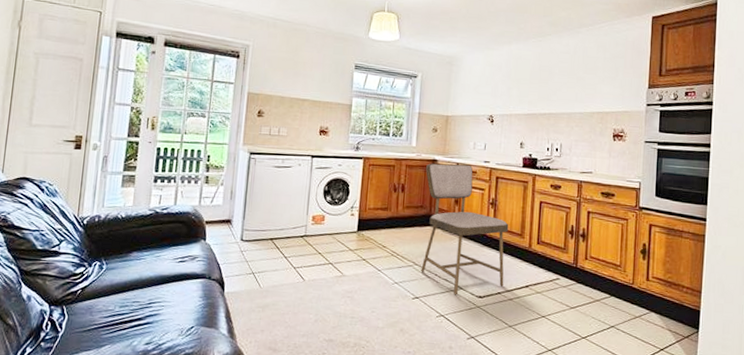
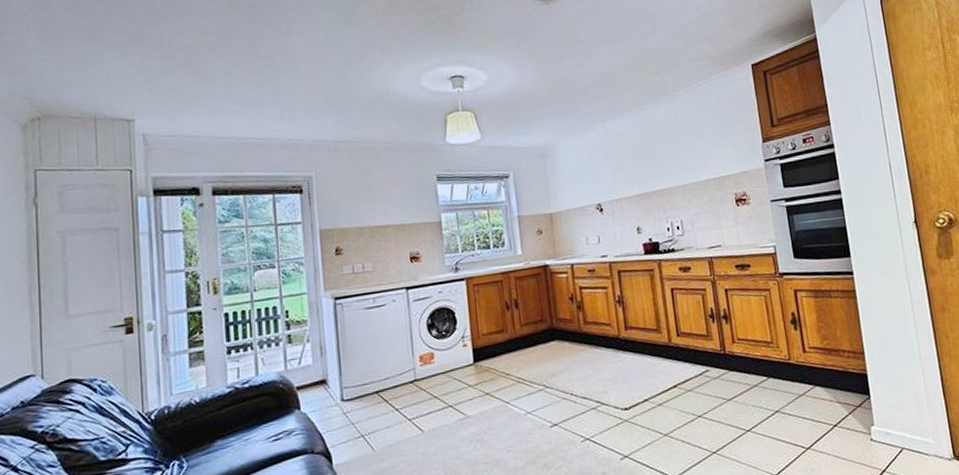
dining chair: present [420,163,509,295] -> none [538,263,649,413]

